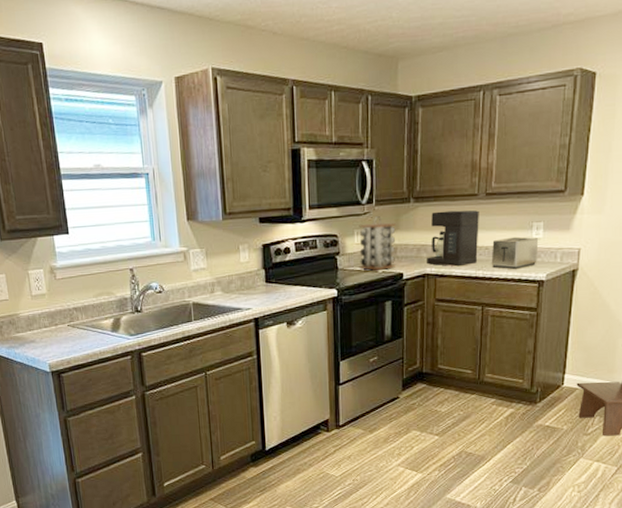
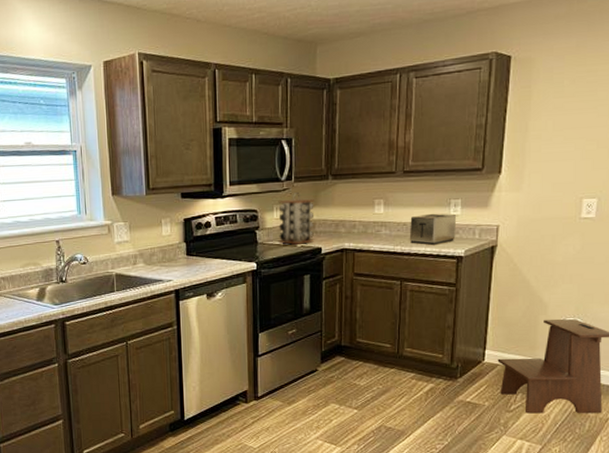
coffee maker: present [427,210,479,267] -> none [345,187,397,242]

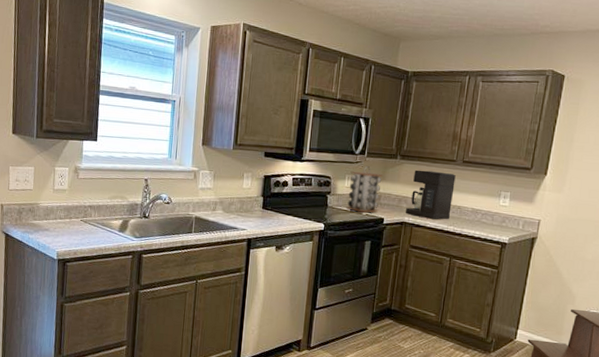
coffee maker: none [345,187,397,242] -> present [406,169,456,220]
toaster: present [409,213,457,246] -> none [461,201,505,231]

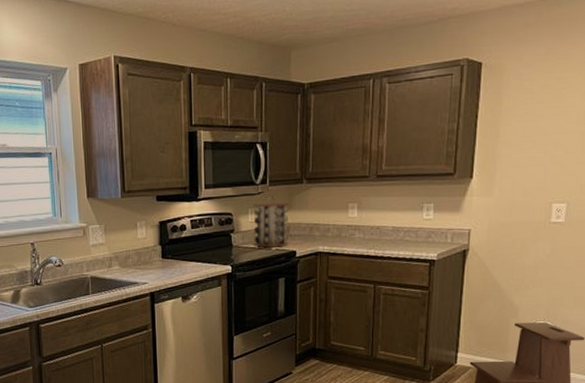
coffee maker: present [406,169,456,220] -> none [319,191,371,246]

